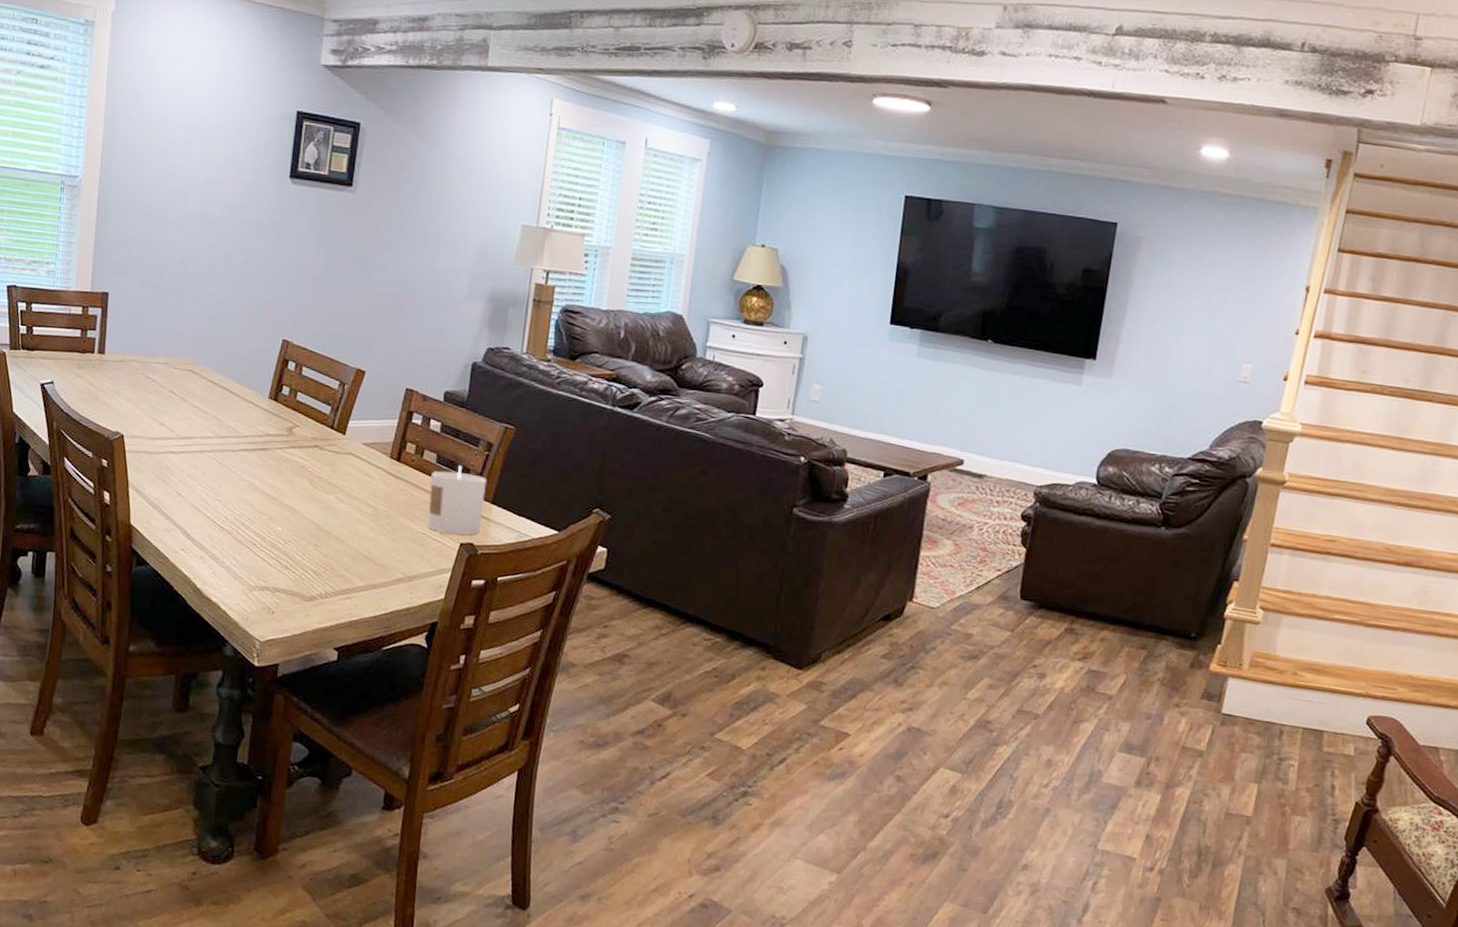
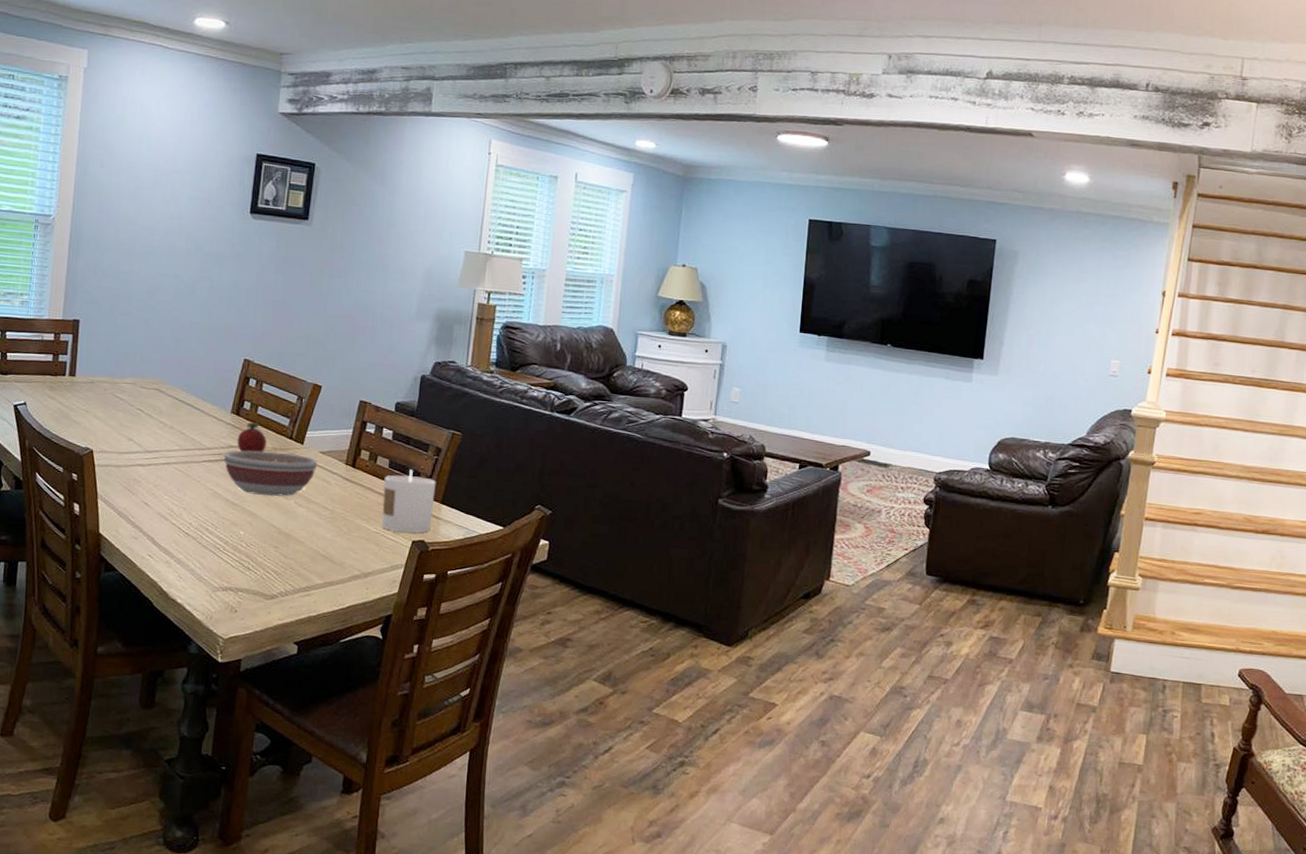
bowl: none [261,439,361,491] -> present [224,450,318,497]
fruit: none [275,409,307,442] -> present [237,422,267,453]

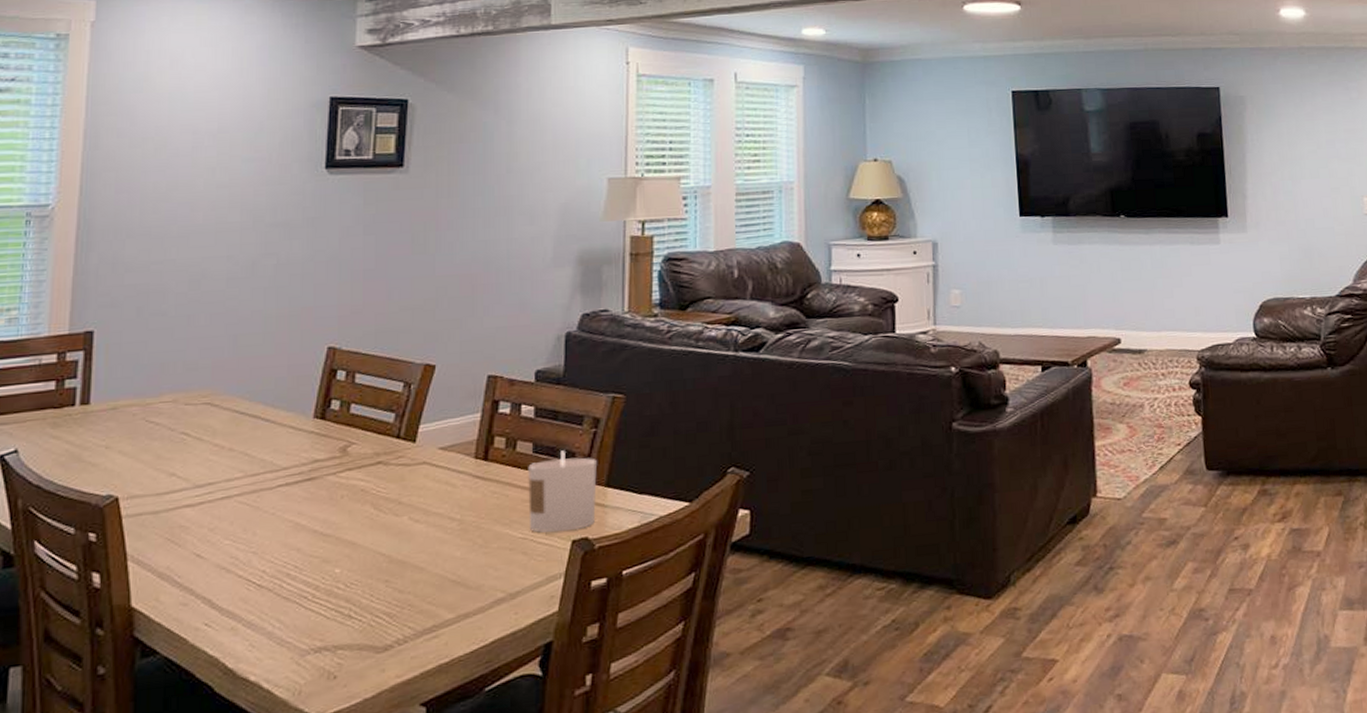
bowl: present [224,450,318,497] -> none [306,456,437,518]
fruit: present [237,422,267,453] -> none [324,424,366,465]

